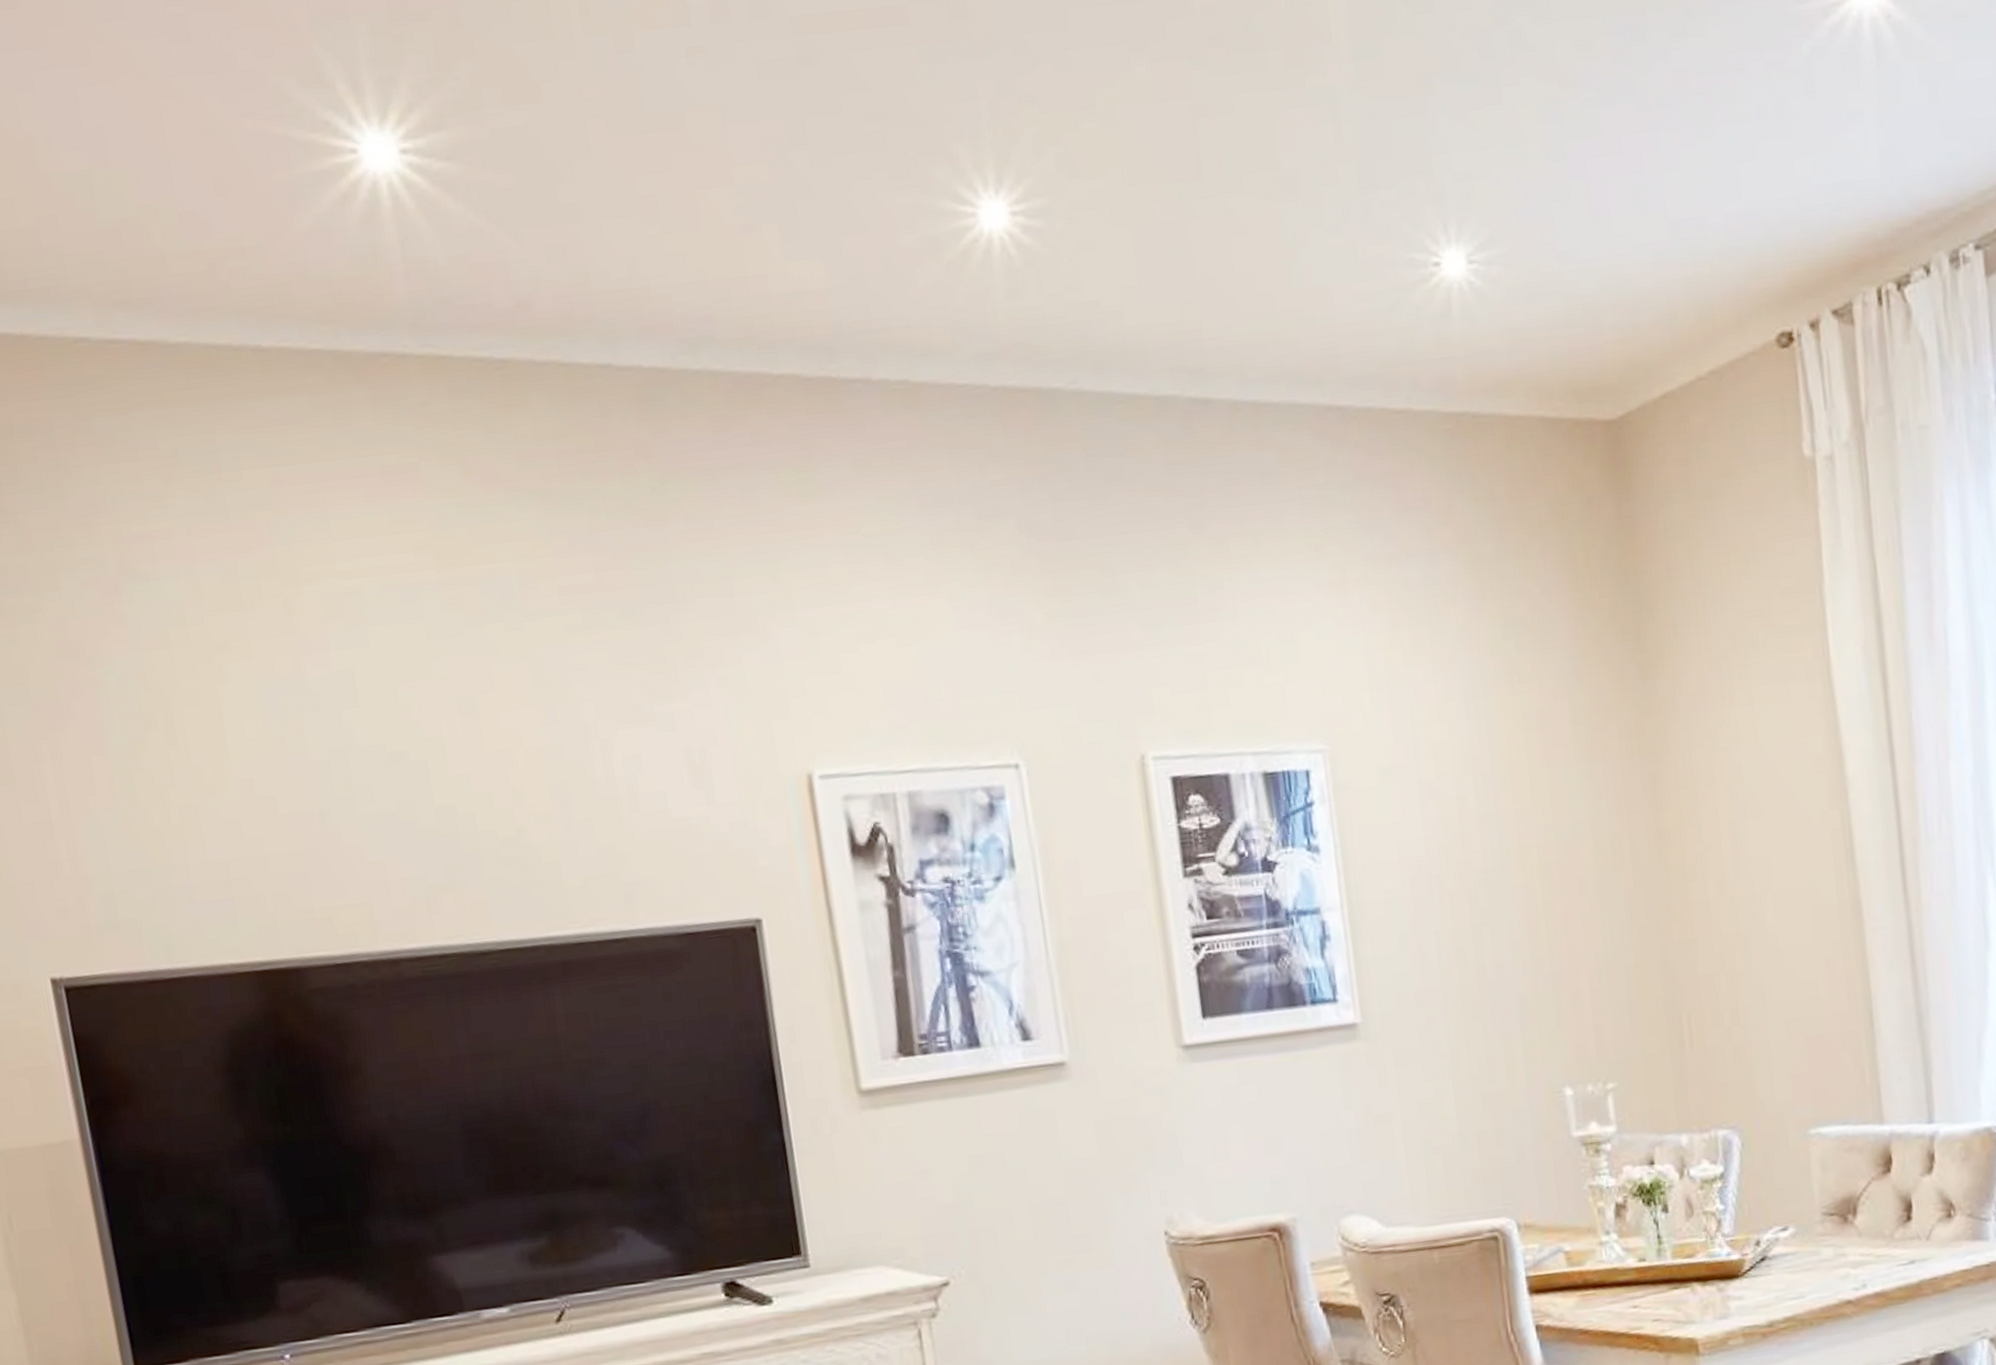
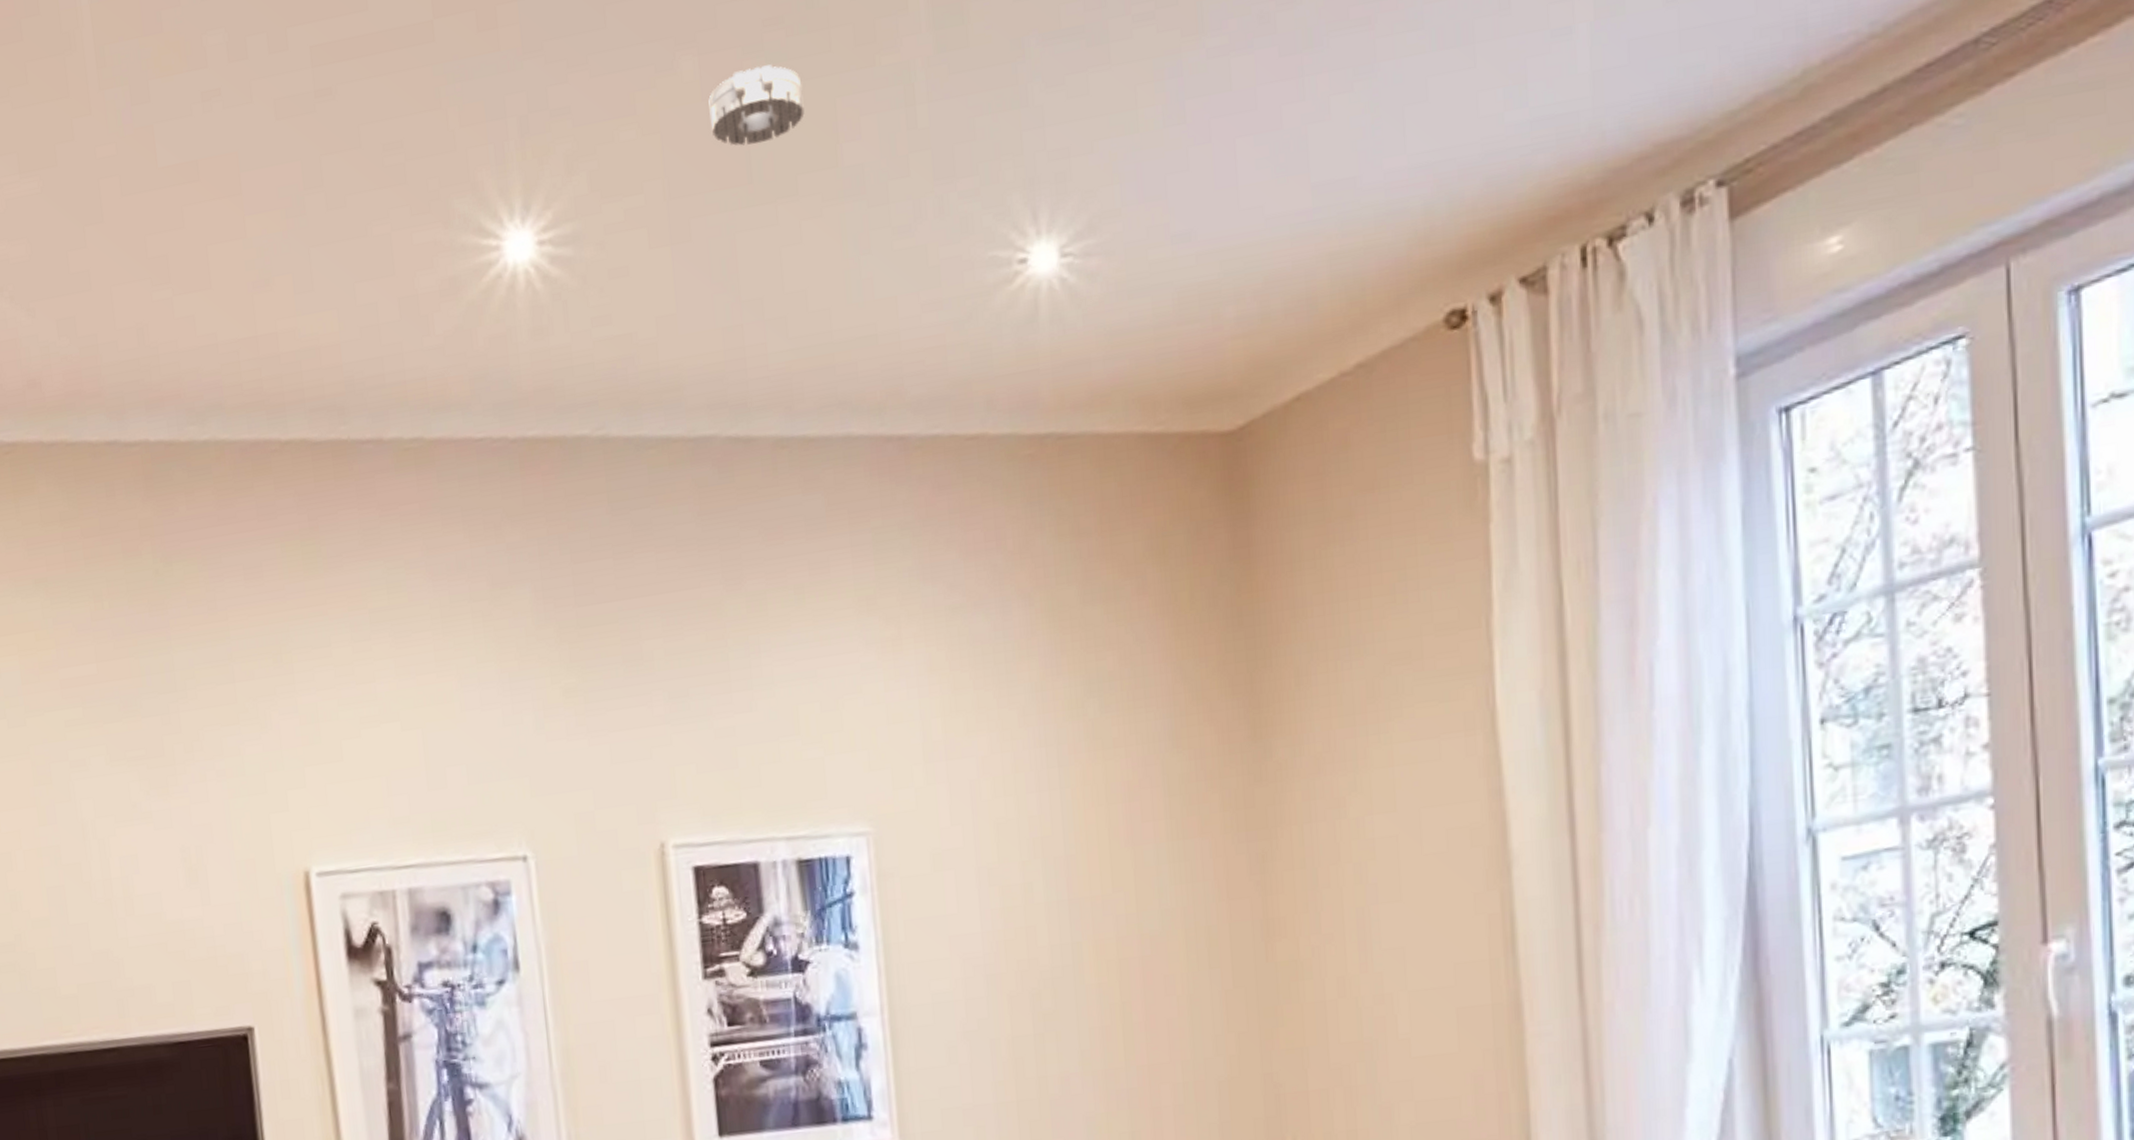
smoke detector: none [1161,76,1246,144] -> present [708,64,805,146]

